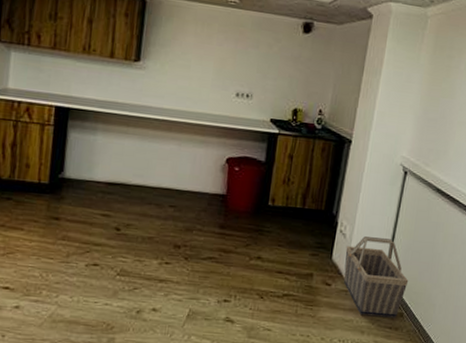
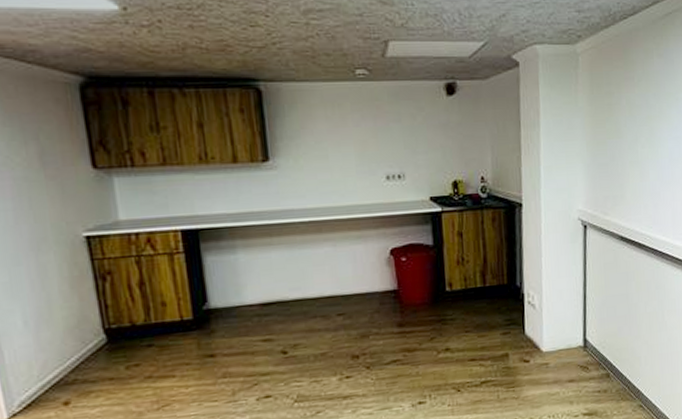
basket: present [343,236,409,318] -> none [537,300,609,386]

